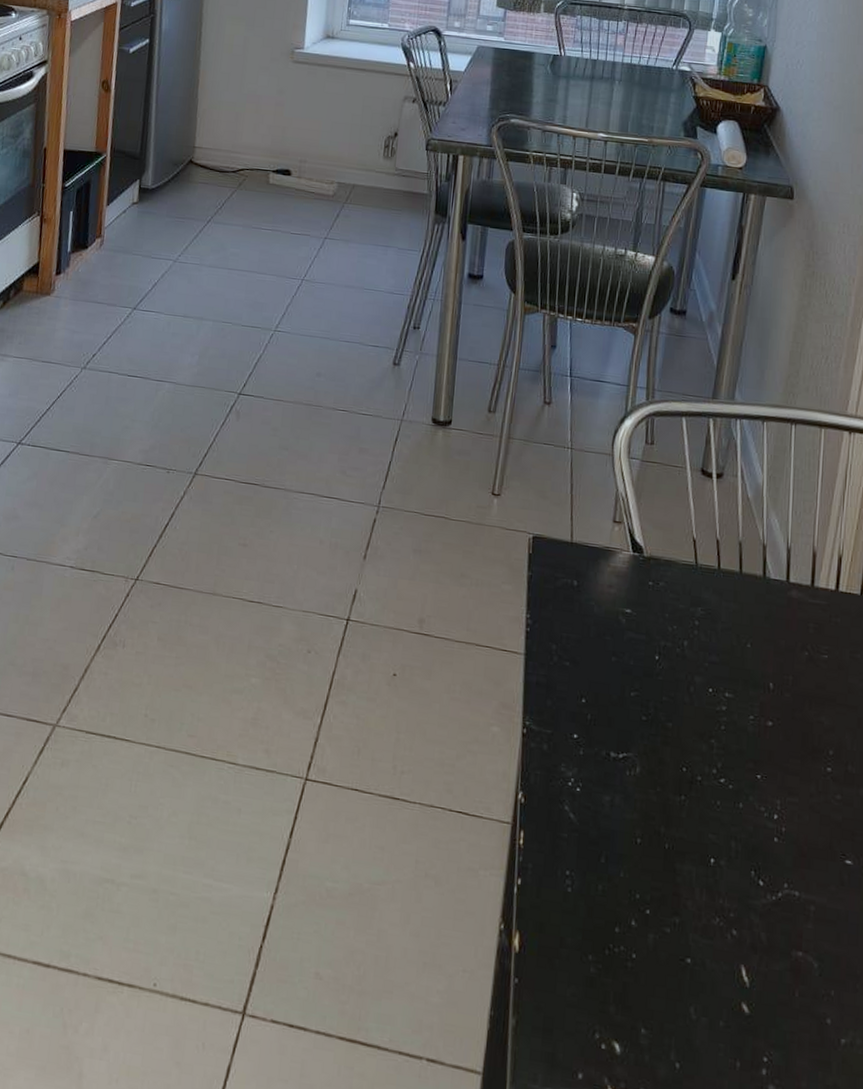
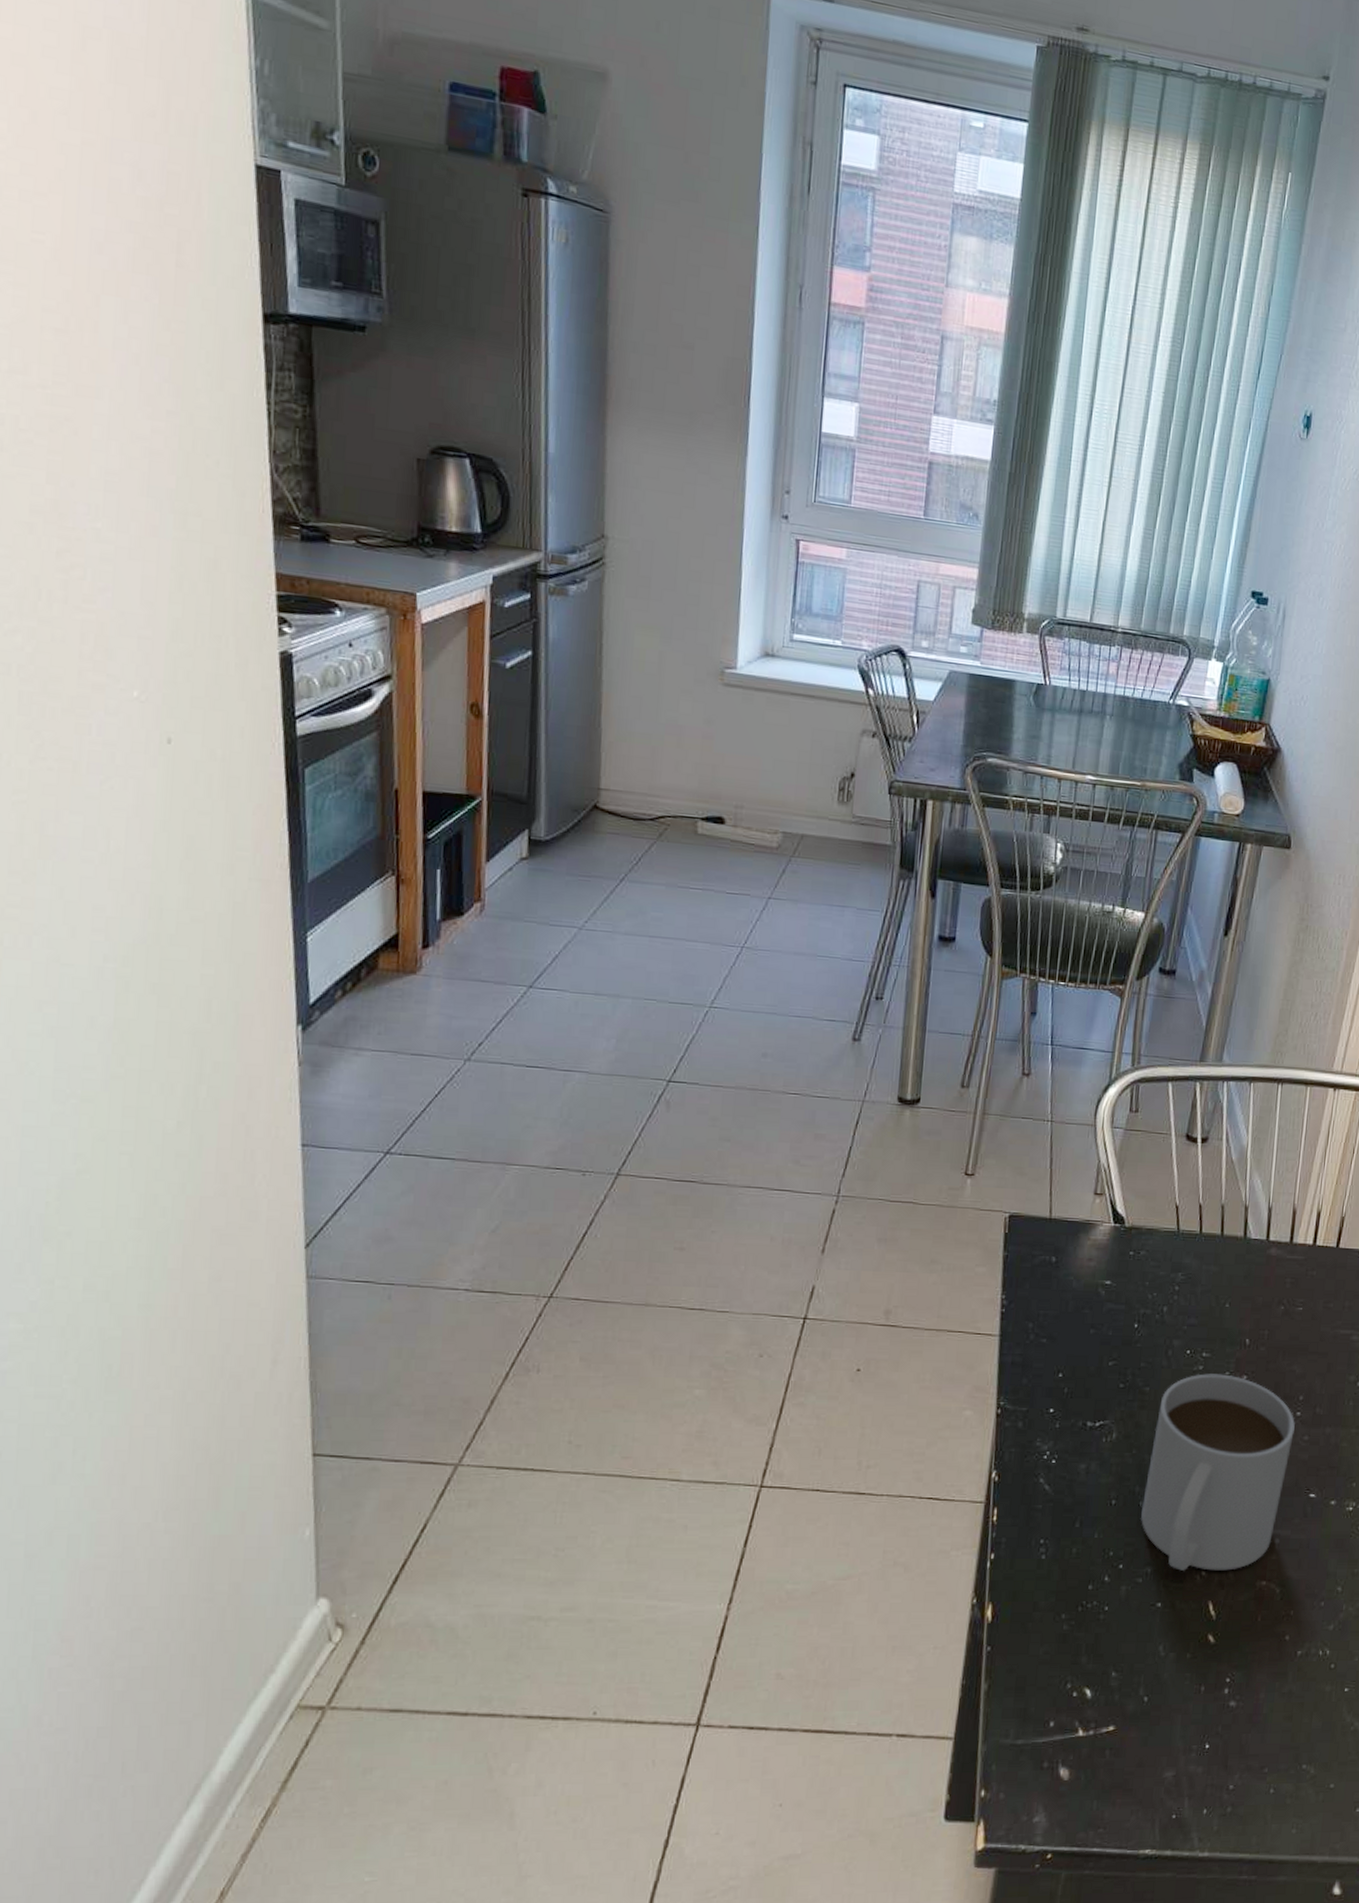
mug: none [666,715,826,934] -> present [1140,1374,1295,1572]

